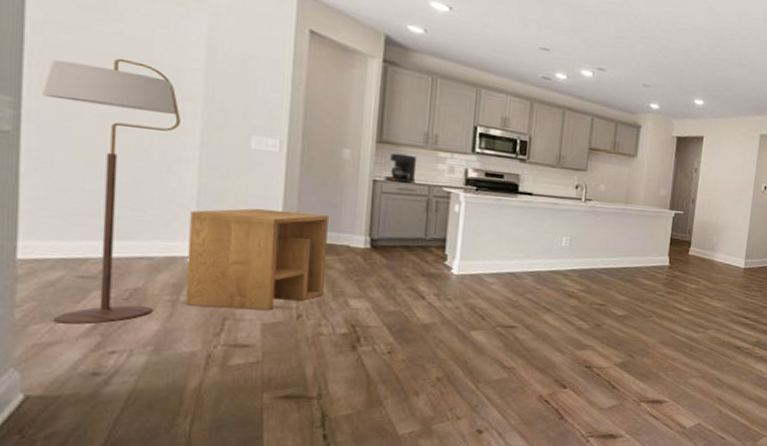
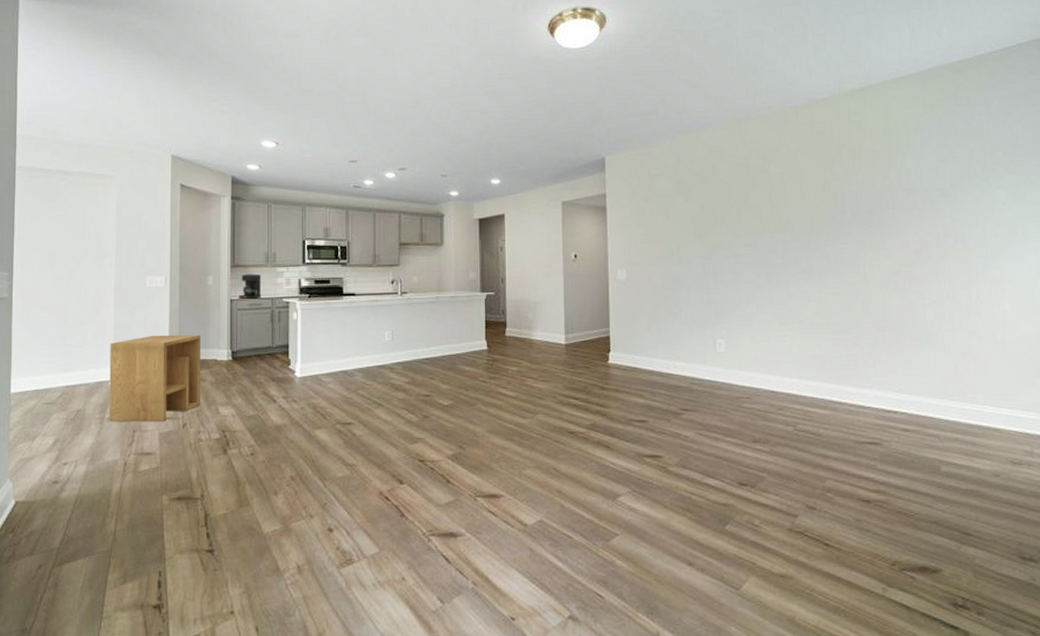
floor lamp: present [43,58,181,325] -> none [24,232,102,442]

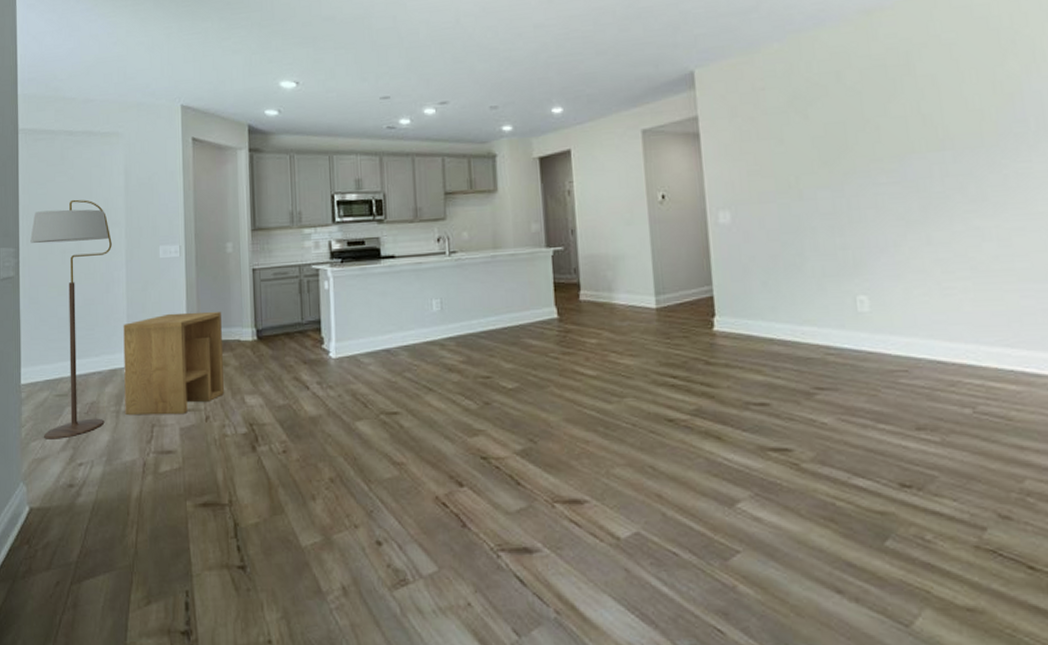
floor lamp: none [24,232,102,442] -> present [30,199,112,439]
coffee maker: present [238,274,262,300] -> none [261,237,287,268]

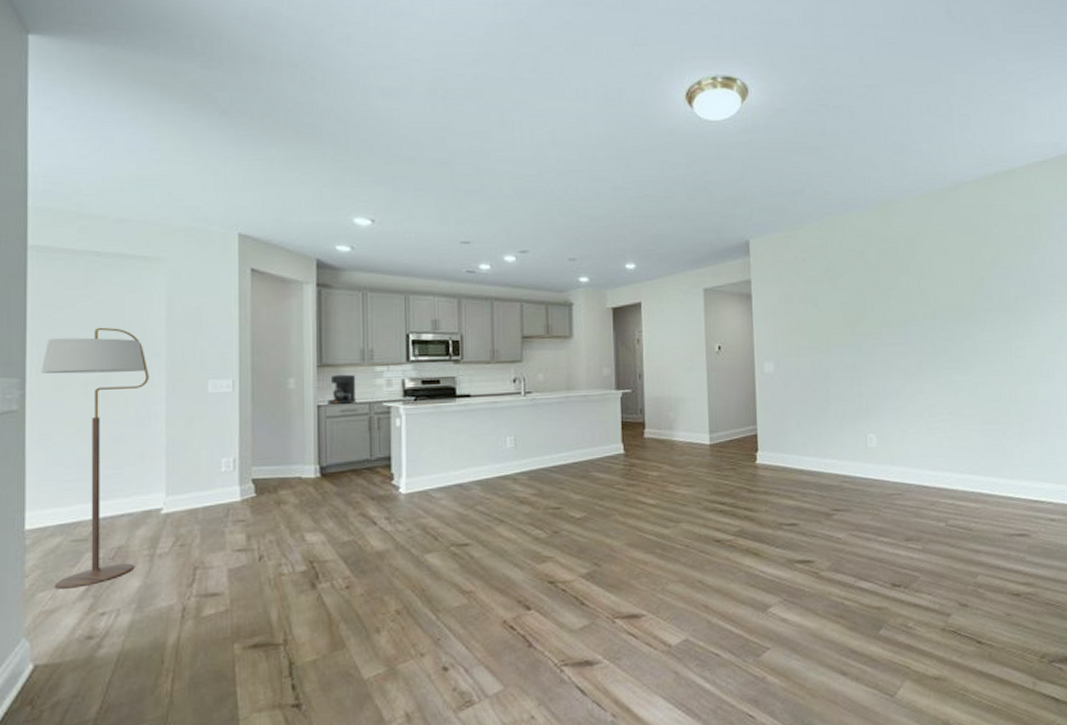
side table: present [123,311,224,415] -> none [161,449,281,558]
coffee maker: none [261,237,287,268] -> present [328,374,356,405]

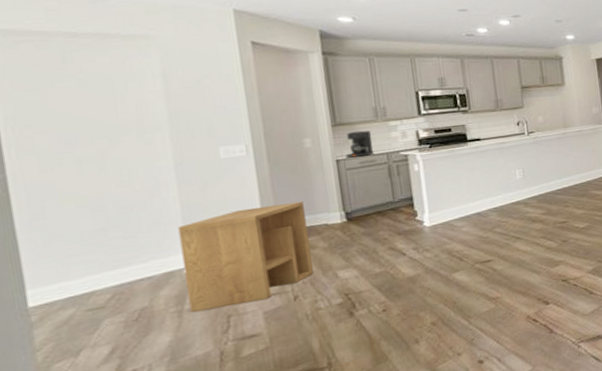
floor lamp: present [41,327,149,589] -> none [22,105,162,357]
side table: none [161,449,281,558] -> present [178,202,313,312]

